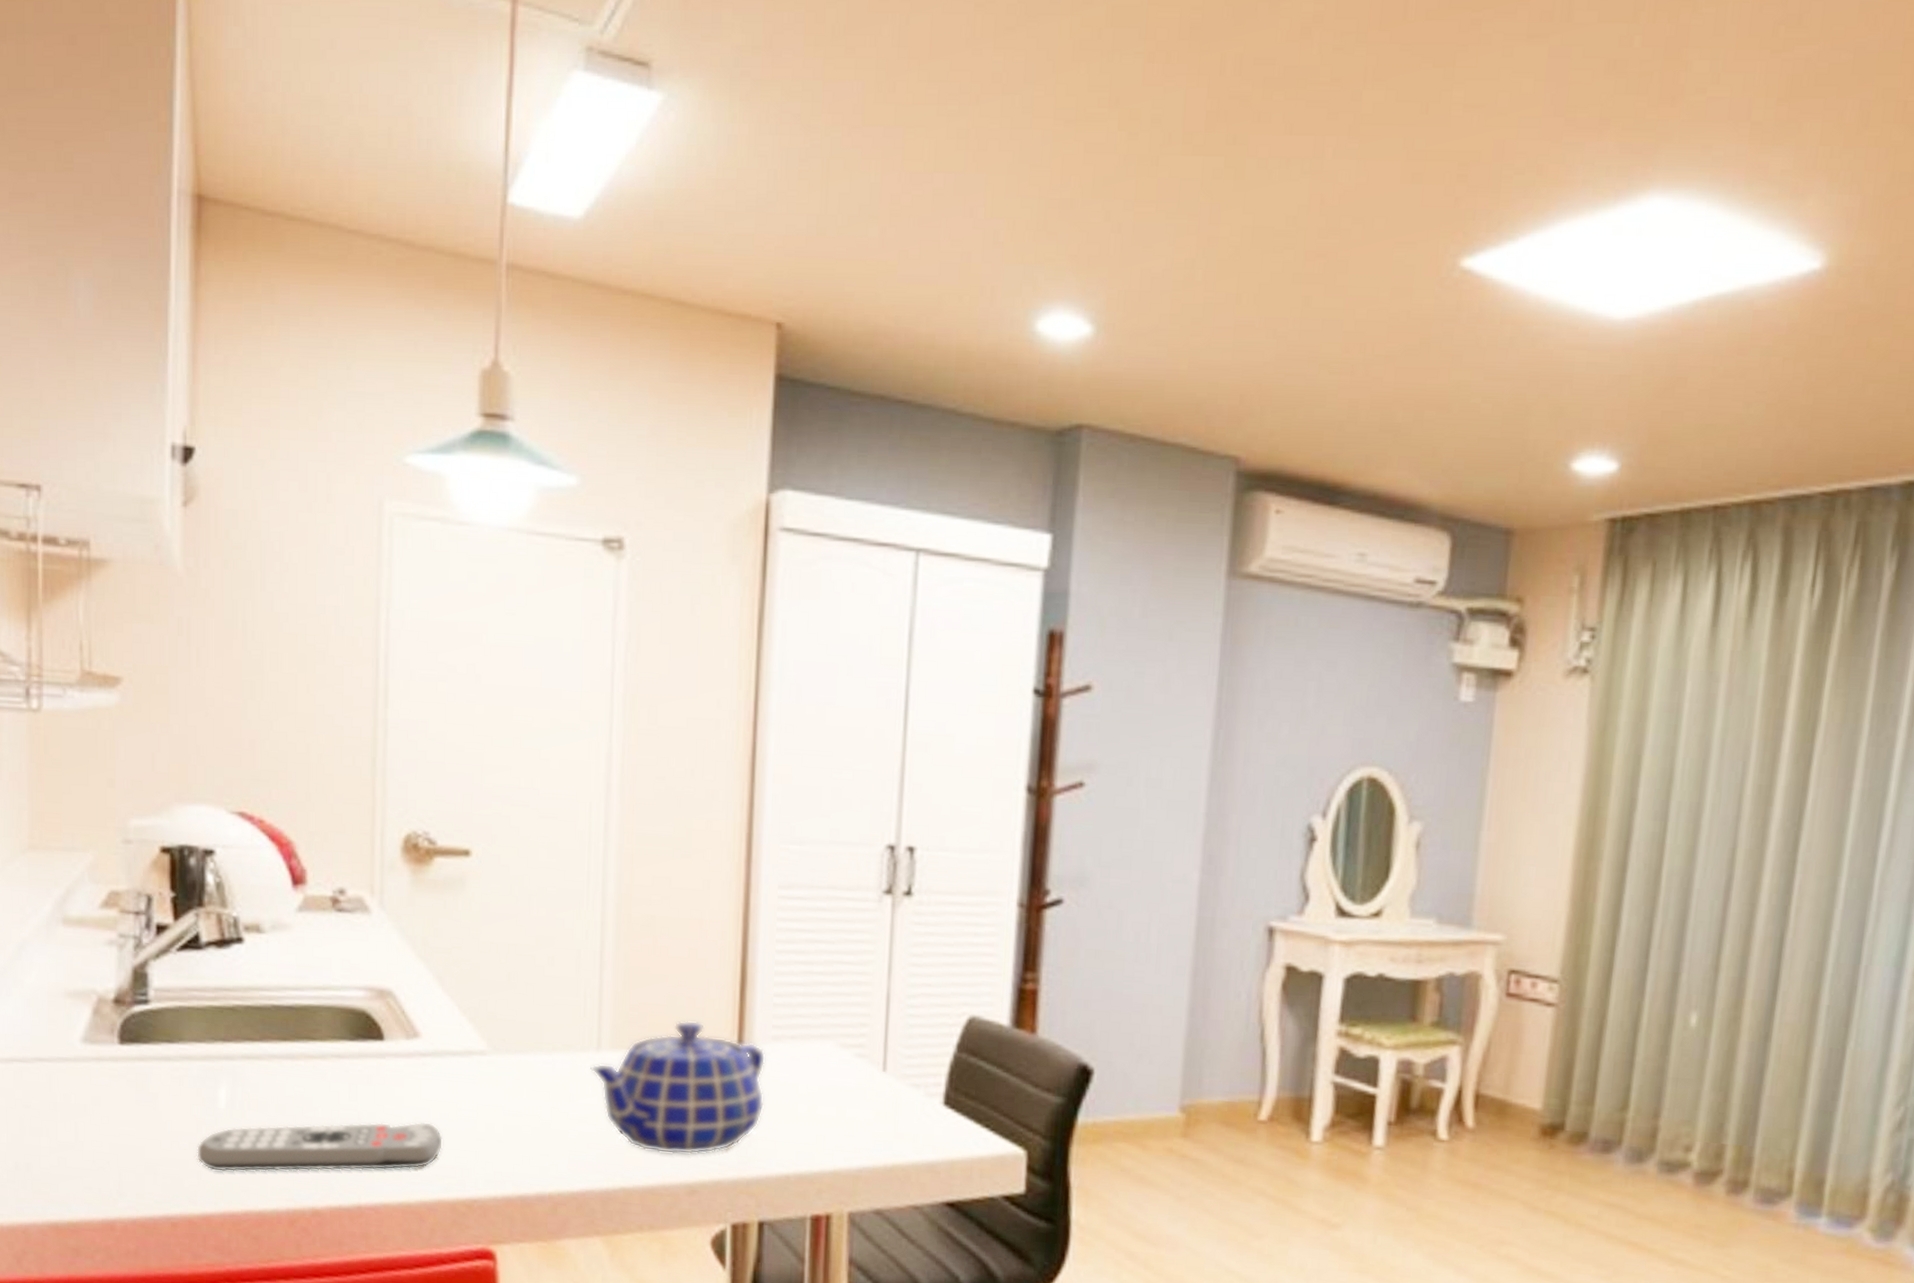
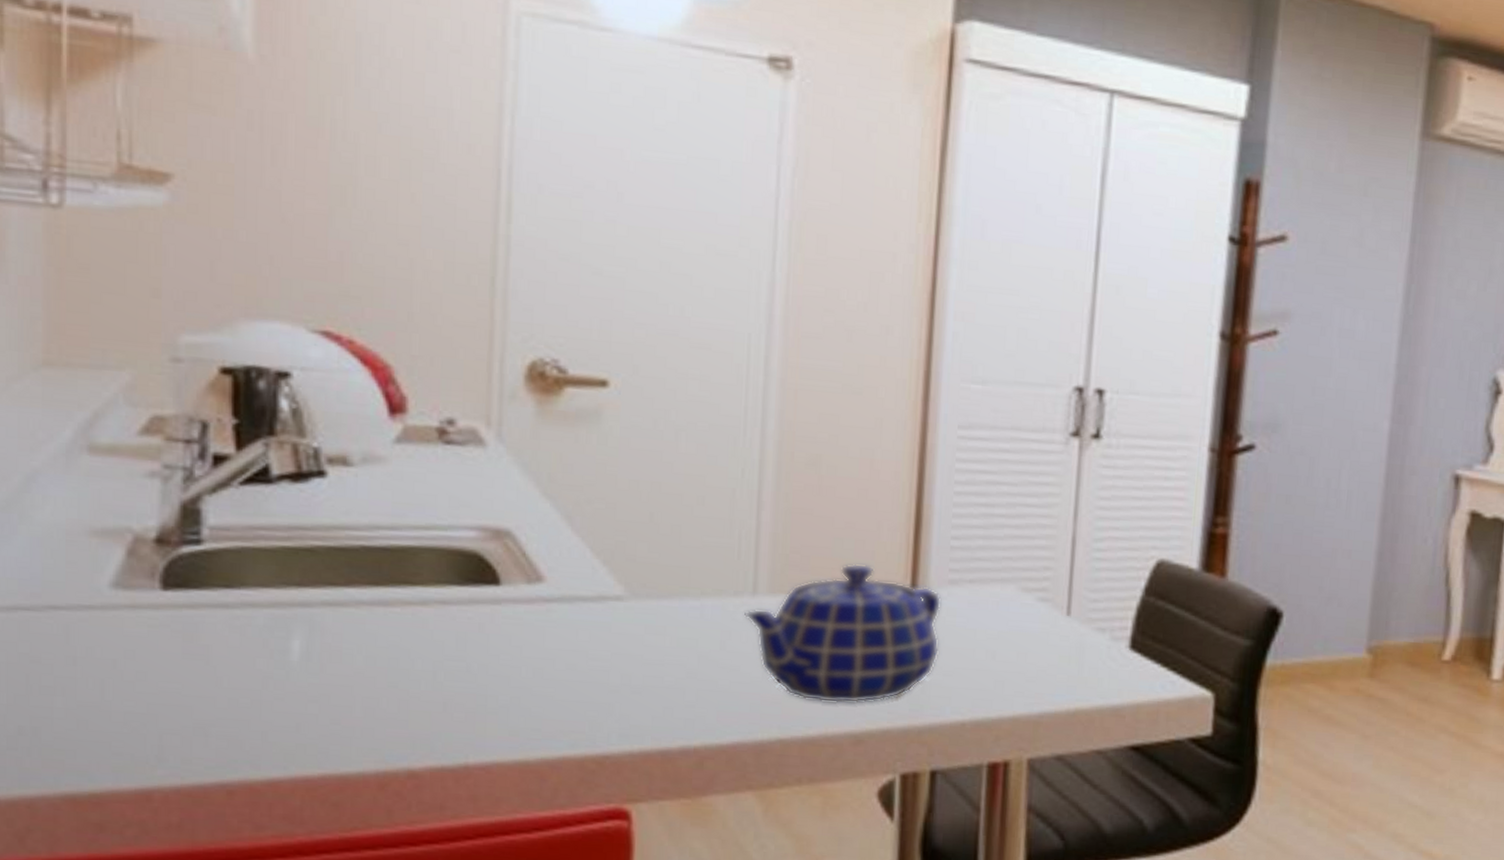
remote control: present [197,1122,443,1172] -> none [262,673,569,732]

